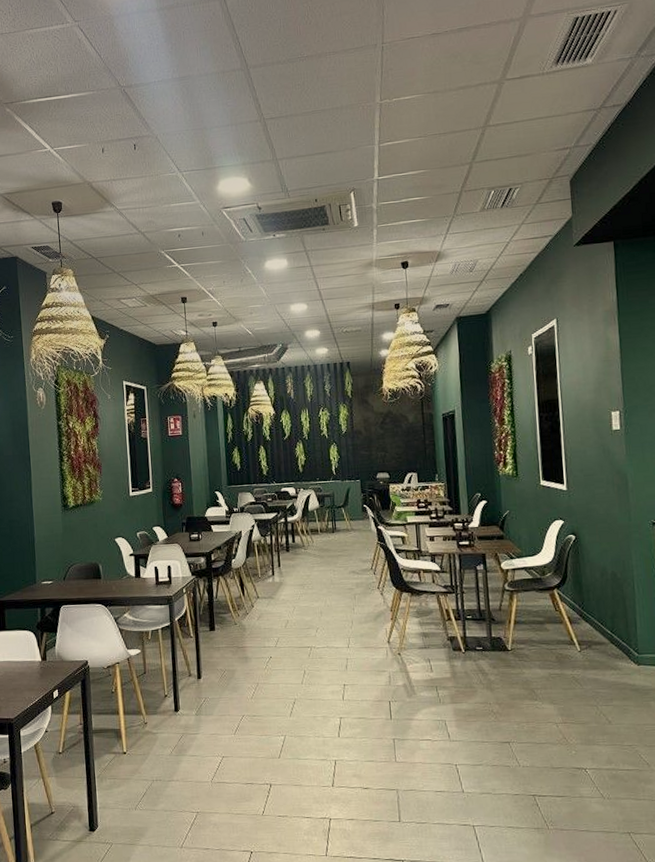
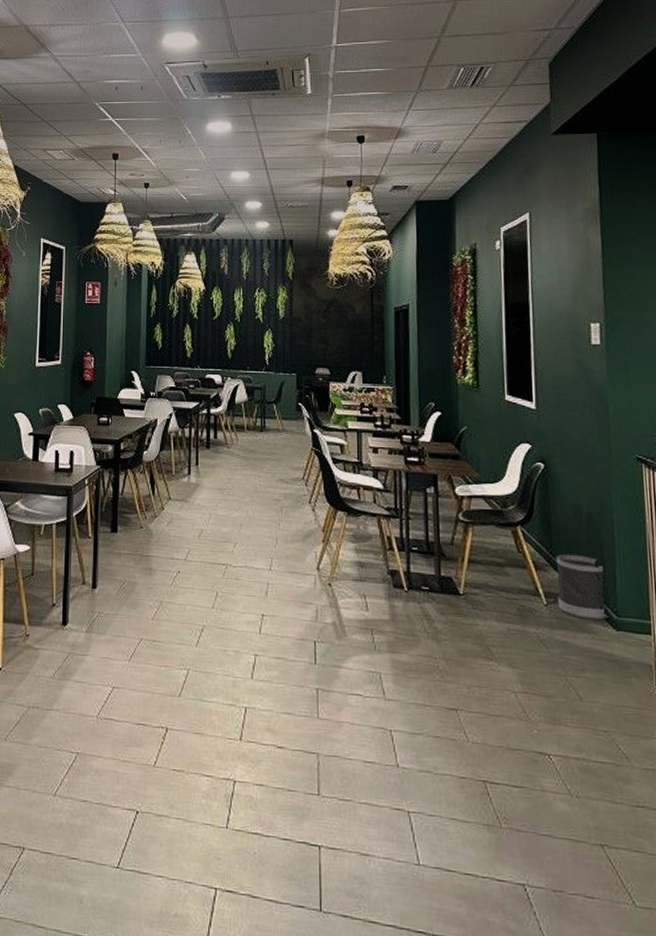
wastebasket: none [586,607,630,659] -> present [555,554,608,620]

